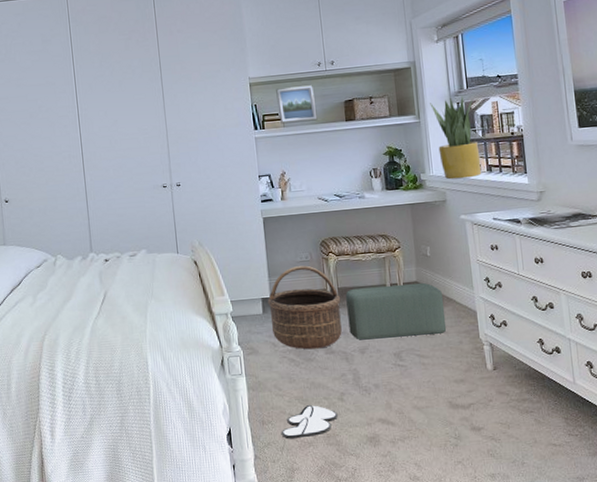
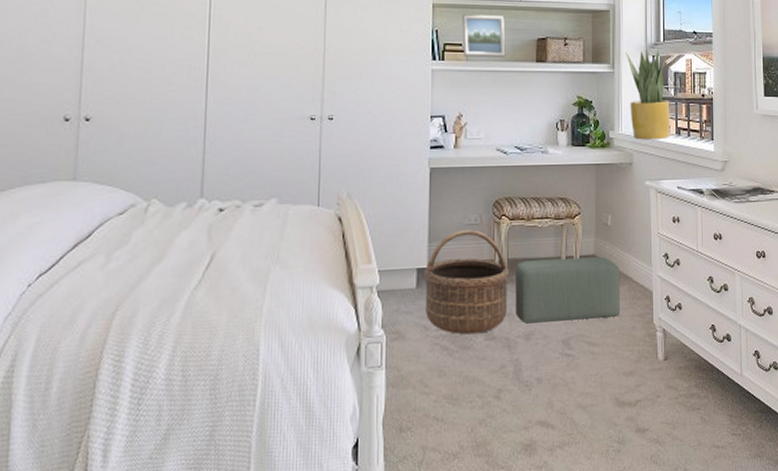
slippers: present [282,404,338,438] -> none [422,404,492,450]

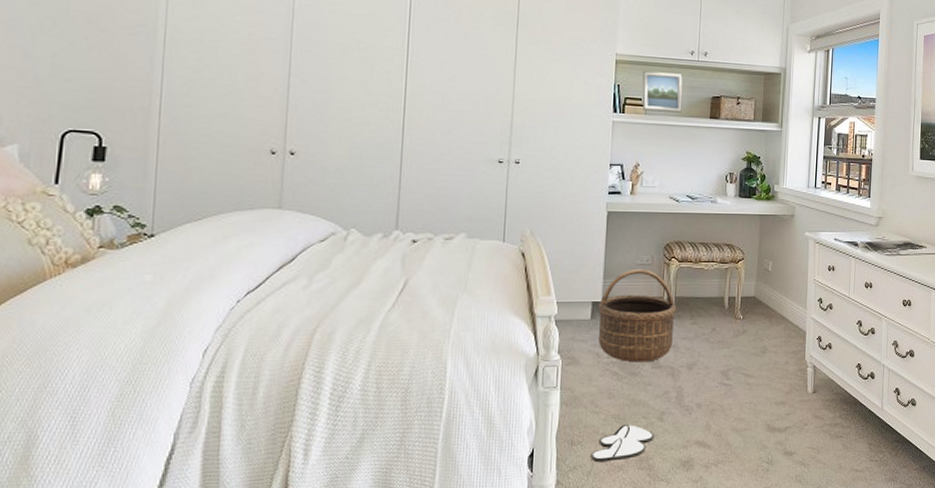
slippers: none [422,404,492,450] -> present [591,423,654,462]
pouf: present [515,256,621,324] -> none [680,298,778,355]
planter: present [626,49,670,140] -> none [794,111,833,195]

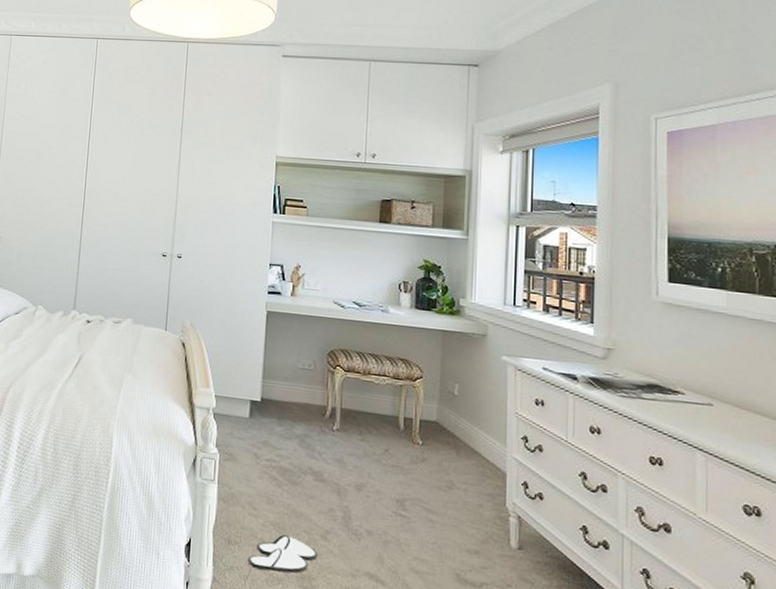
basket: present [598,269,676,363] -> none [257,372,341,473]
picture frame: present [642,71,683,113] -> none [303,173,348,216]

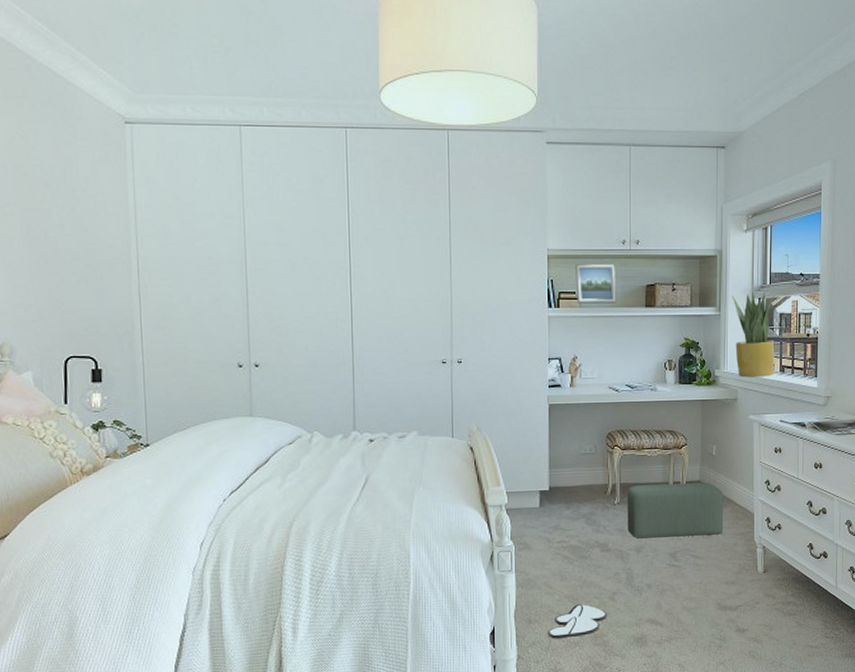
picture frame: none [303,173,348,216] -> present [575,264,617,304]
pouf: none [347,412,467,490] -> present [627,482,724,539]
planter: none [483,219,537,315] -> present [732,291,775,378]

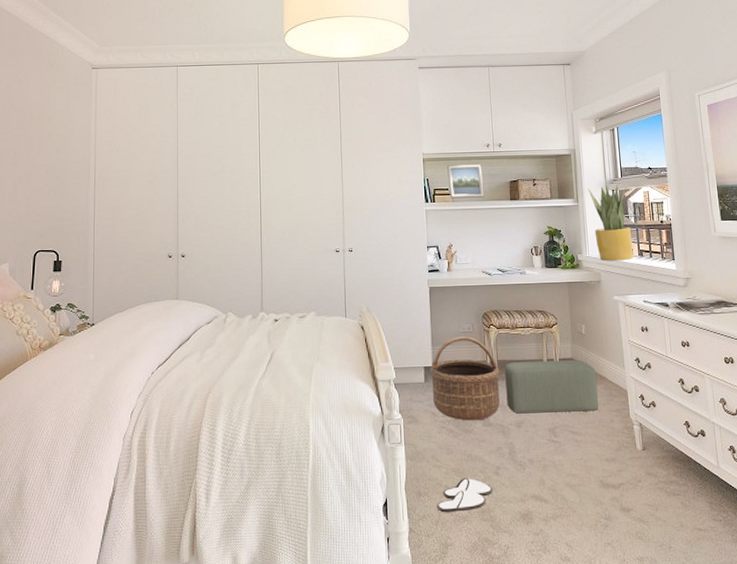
basket: none [546,458,621,547] -> present [430,336,500,421]

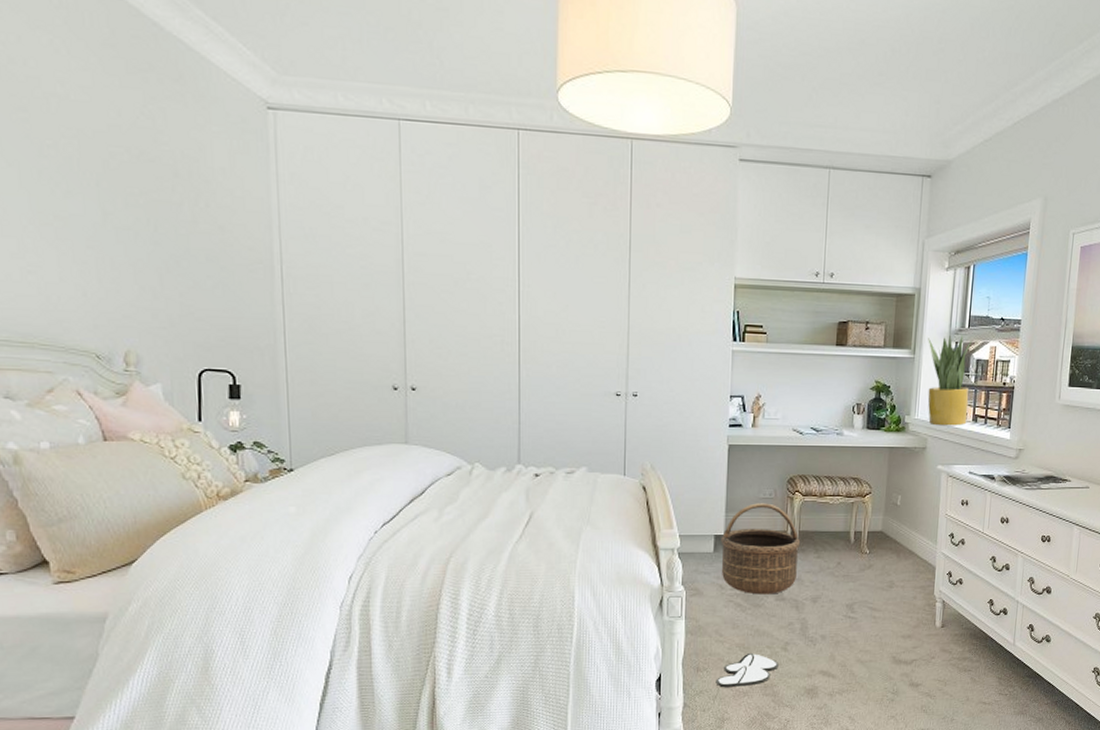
picture frame: present [447,164,485,199] -> none [763,296,807,340]
pouf: present [504,359,599,414] -> none [804,533,906,588]

